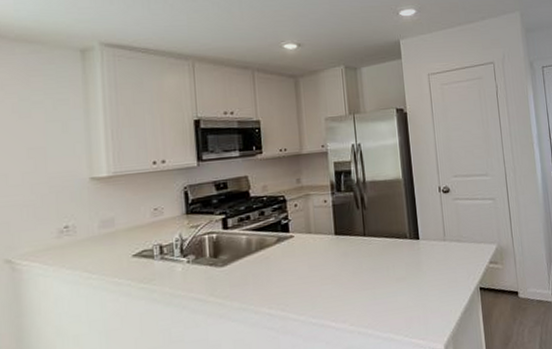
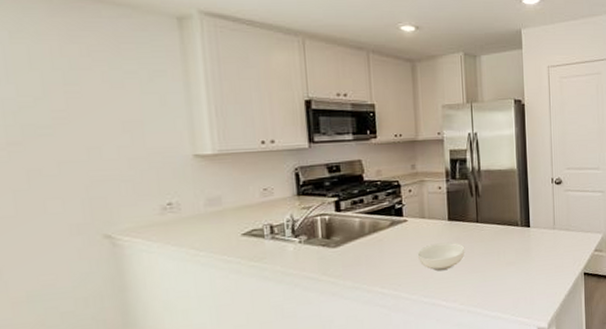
bowl: none [304,258,354,289] -> present [417,242,465,271]

